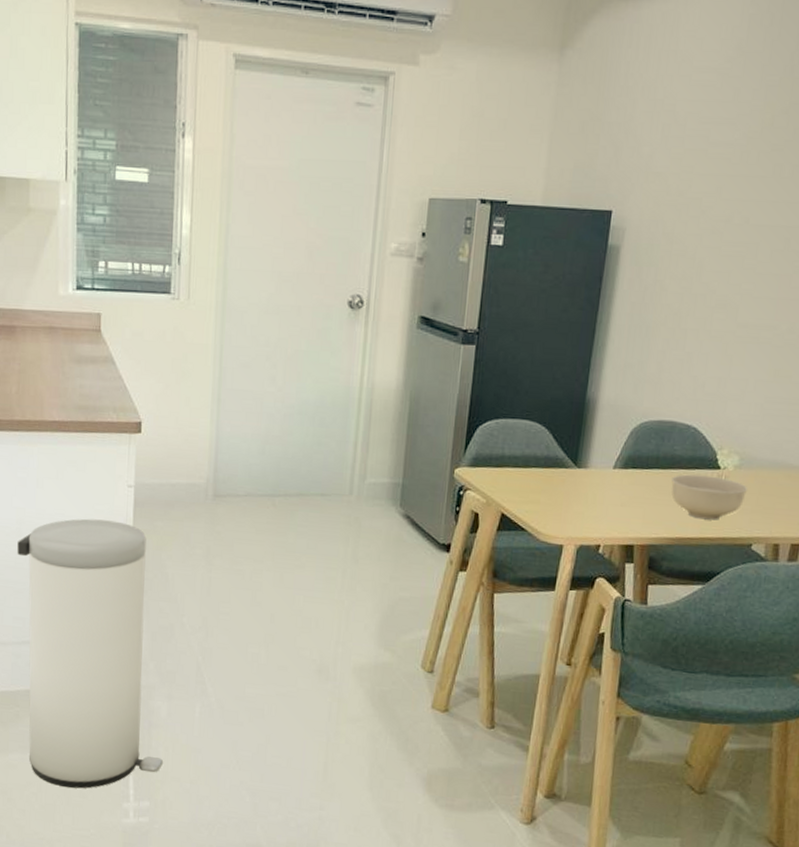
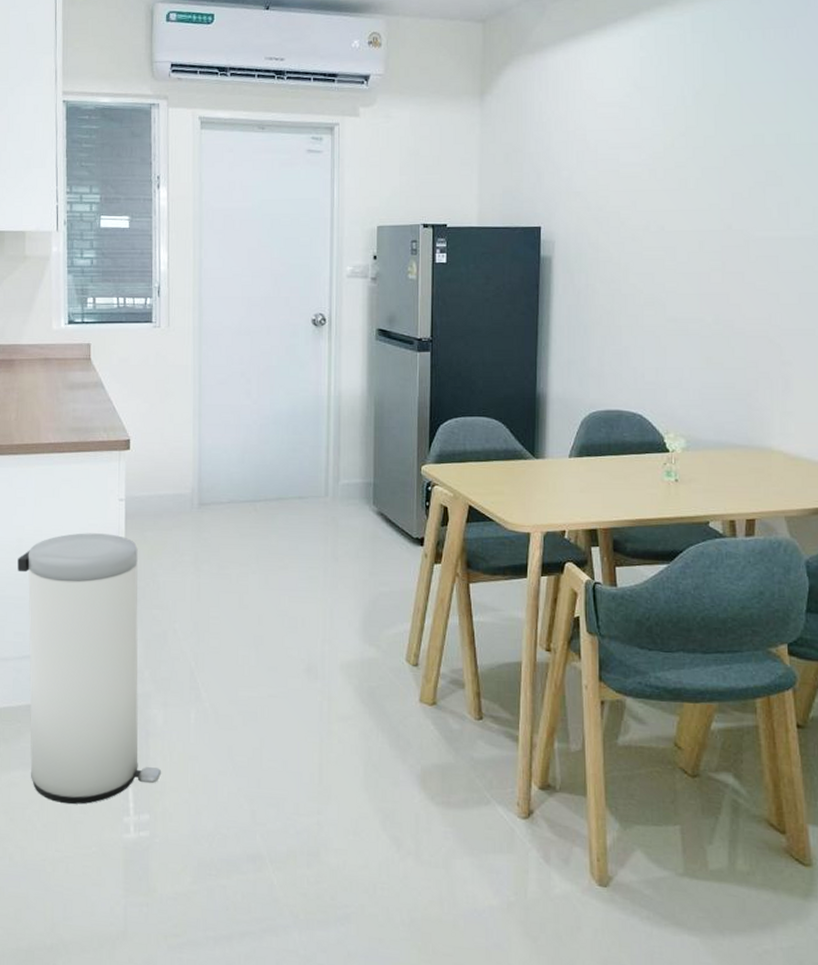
bowl: present [671,474,747,520] -> none [625,458,697,501]

